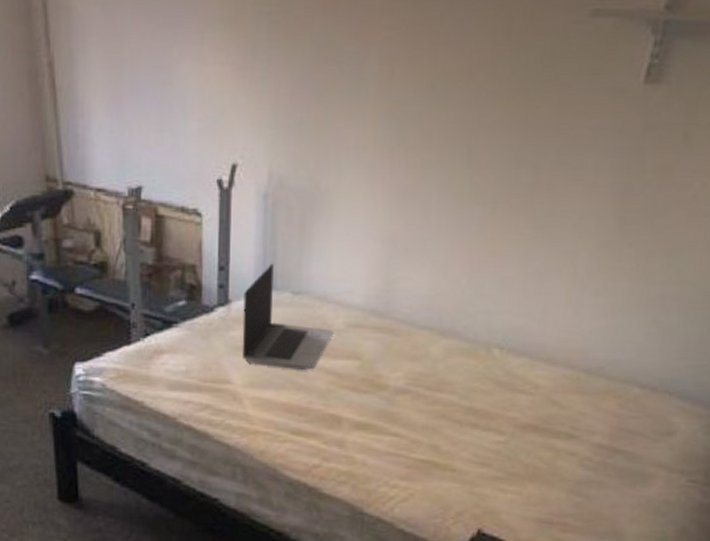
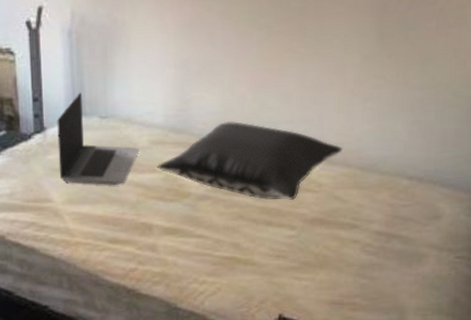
pillow: none [352,306,566,402] -> present [157,121,342,201]

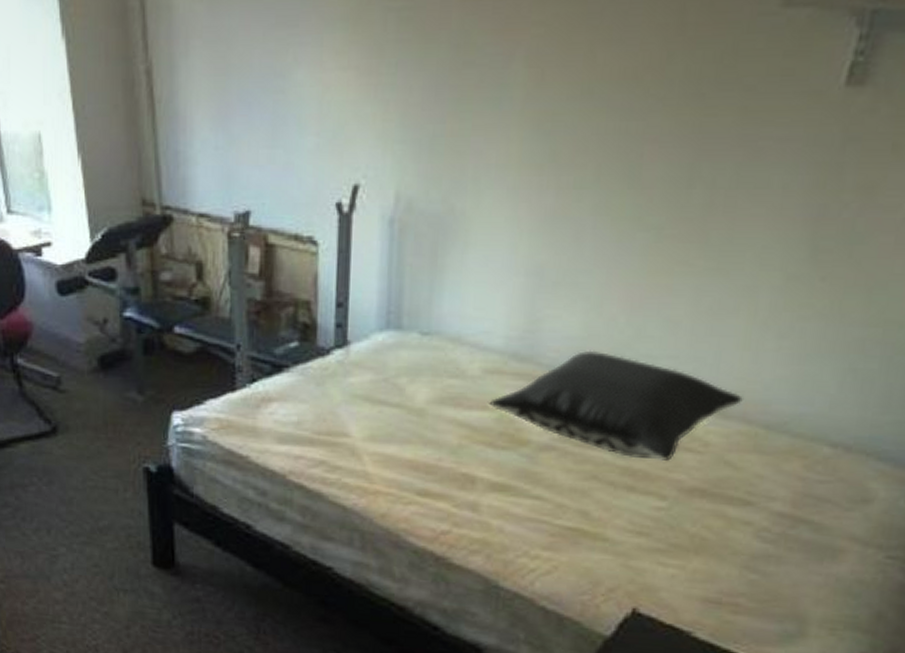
laptop computer: present [57,92,140,186] -> none [362,299,468,423]

